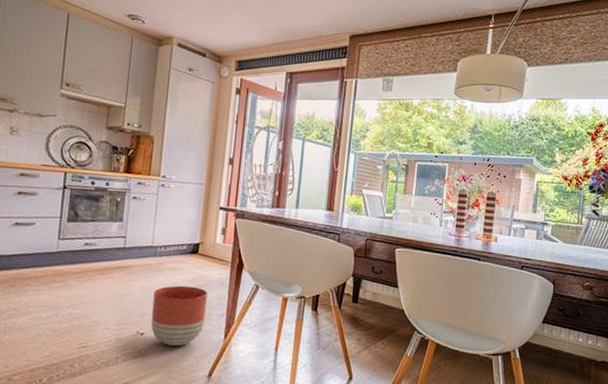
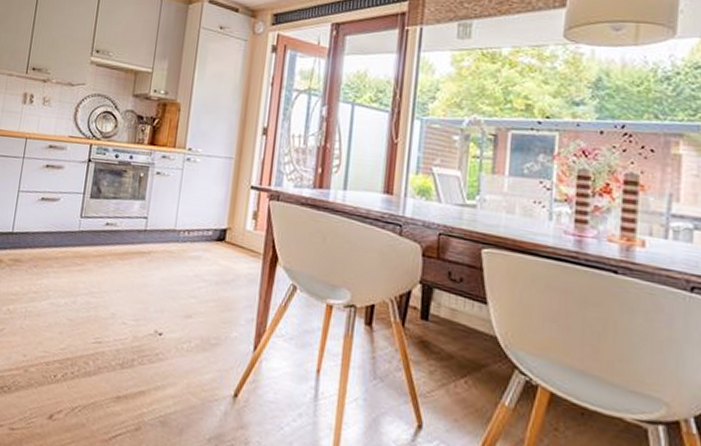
planter: present [150,285,208,346] -> none [170,278,235,354]

